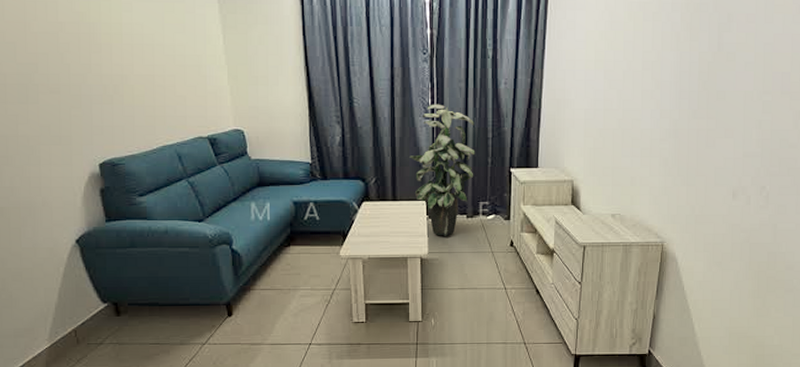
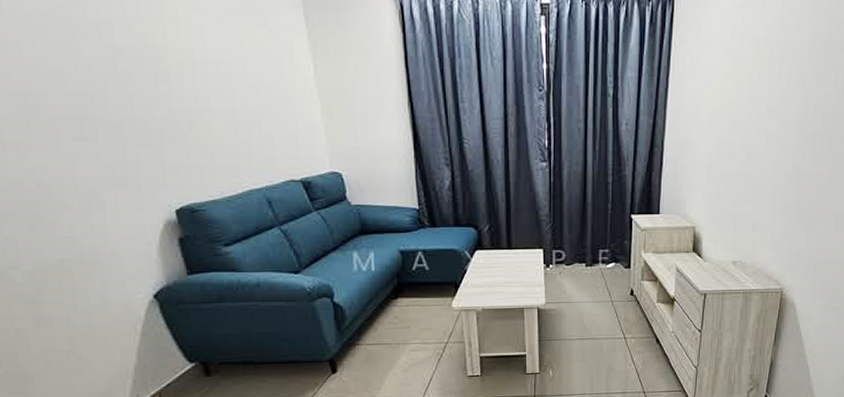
indoor plant: present [409,104,475,236] -> none [525,145,595,286]

